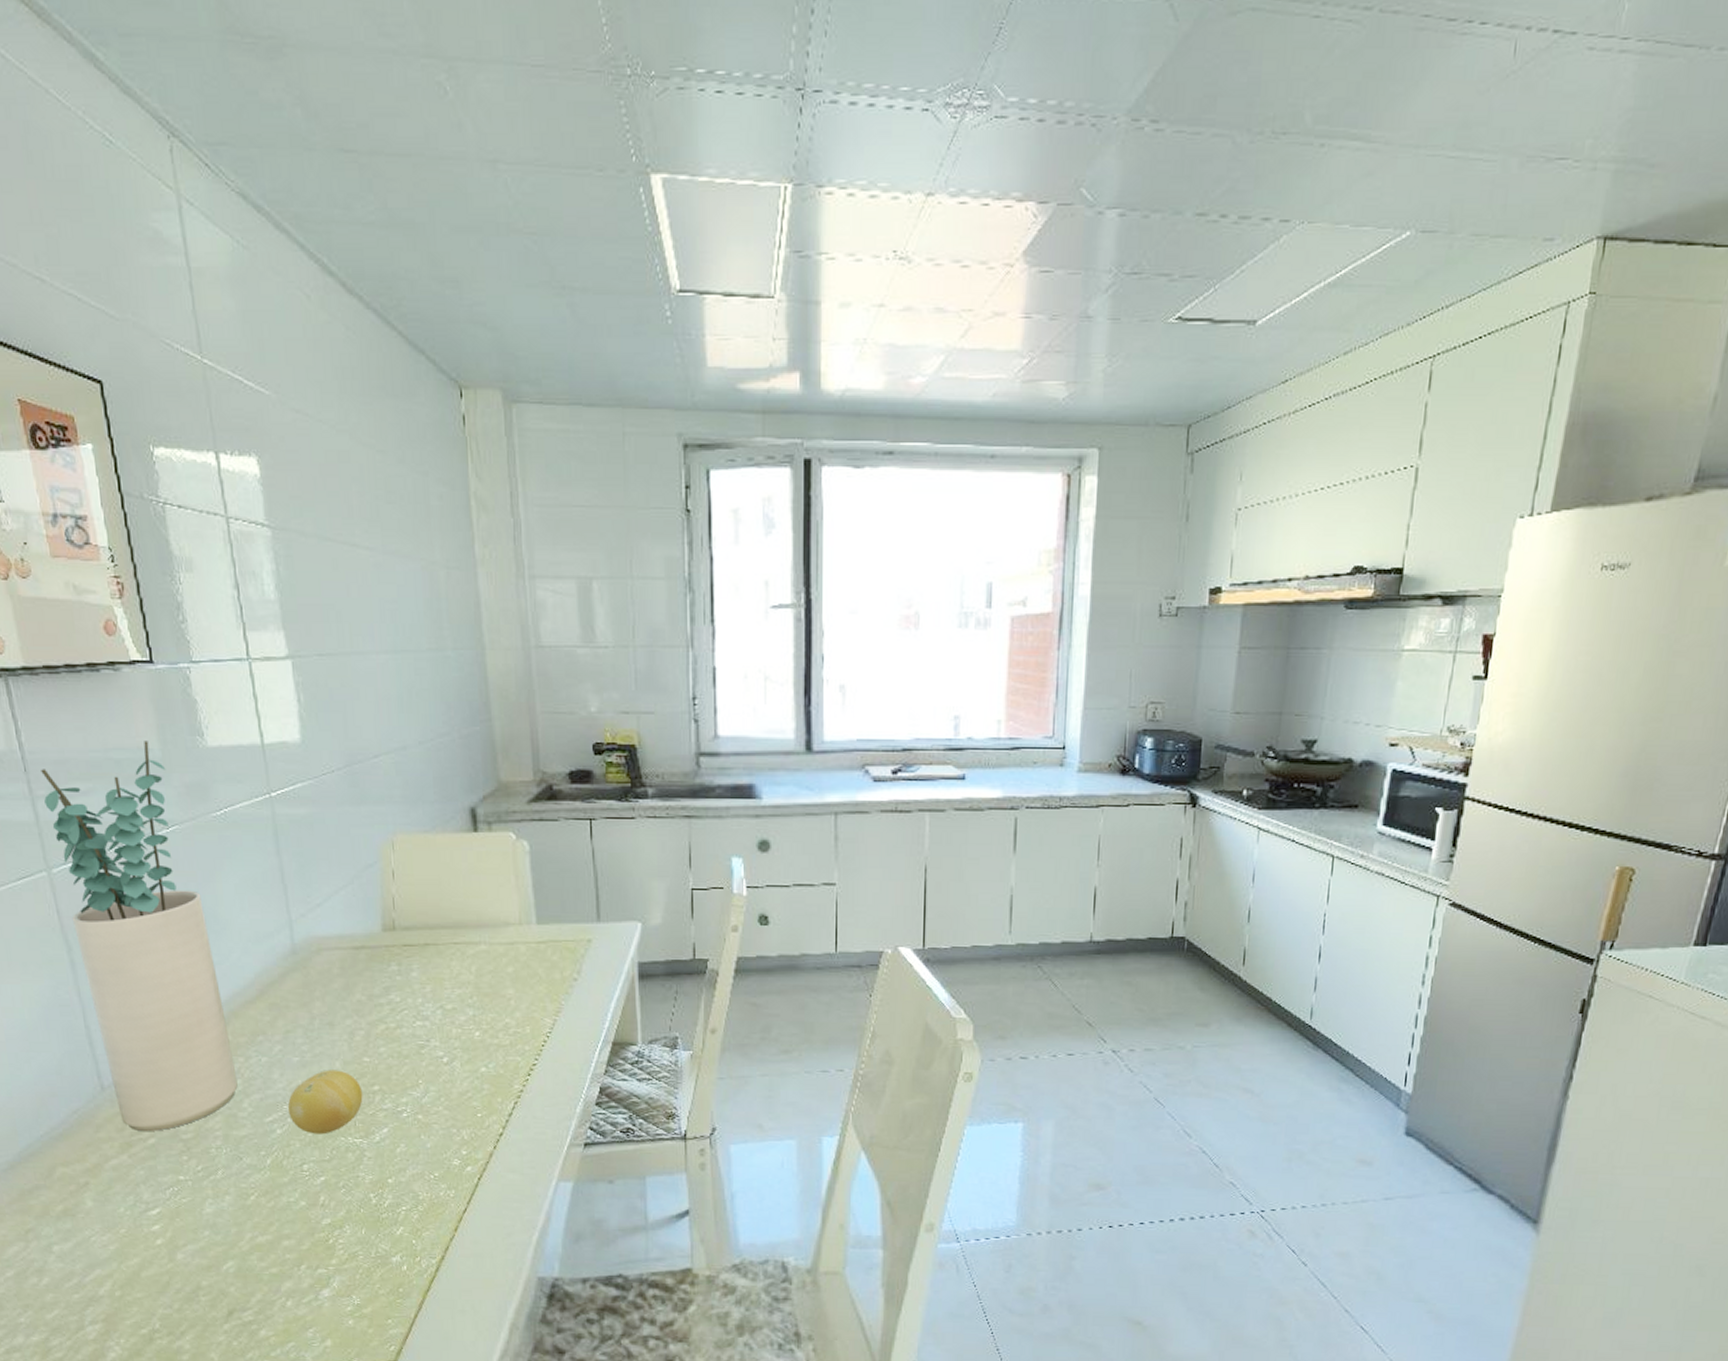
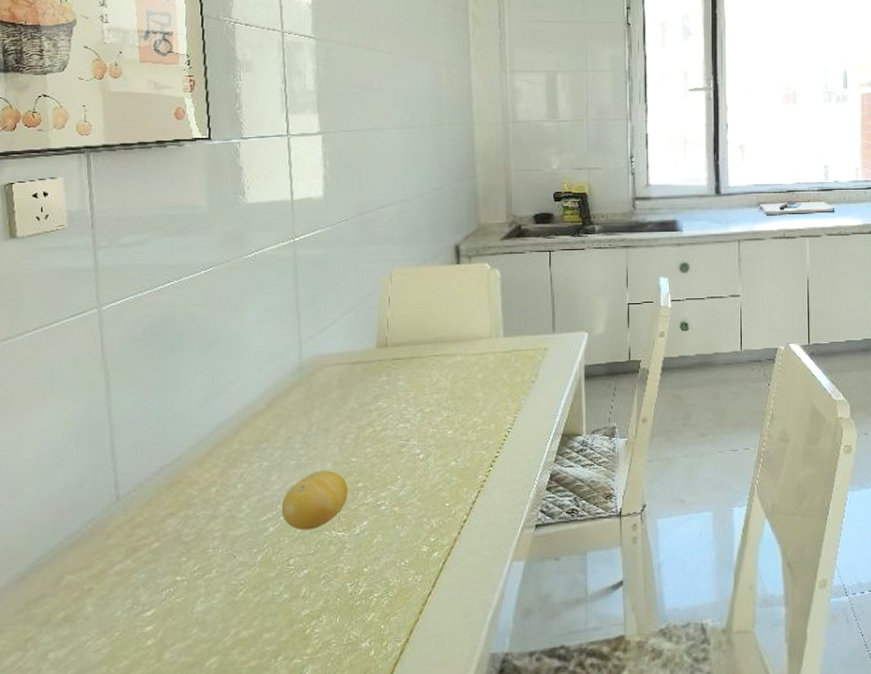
vase: present [41,741,238,1132] -> none [105,200,240,537]

